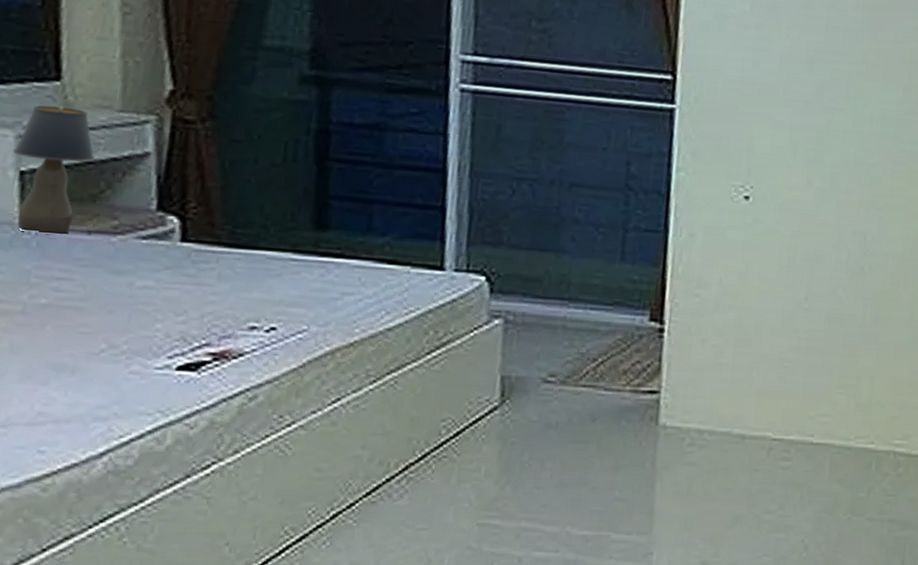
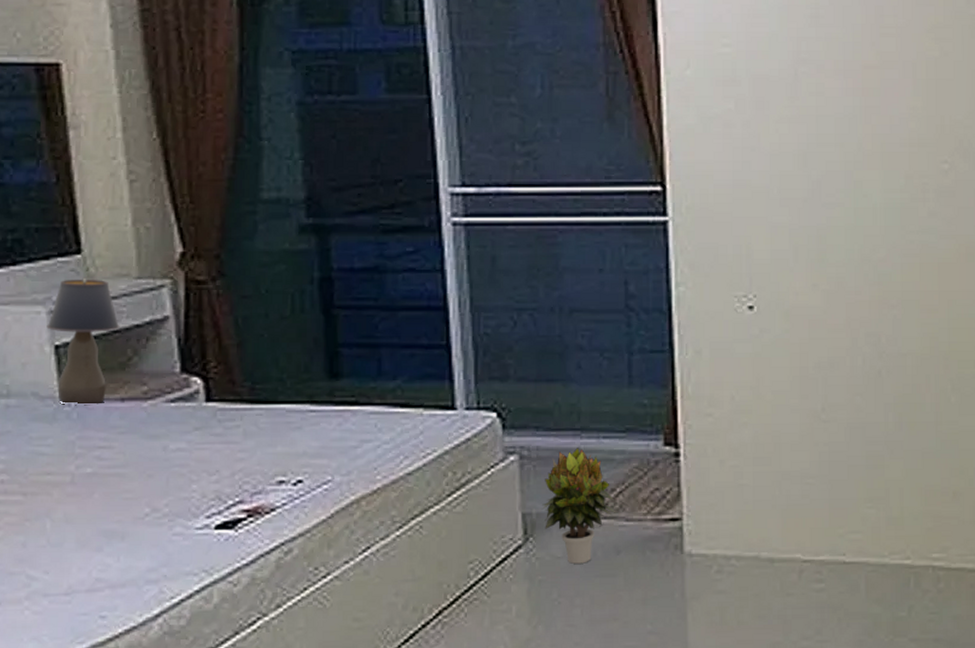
potted plant: none [521,316,596,429] -> present [541,448,616,564]

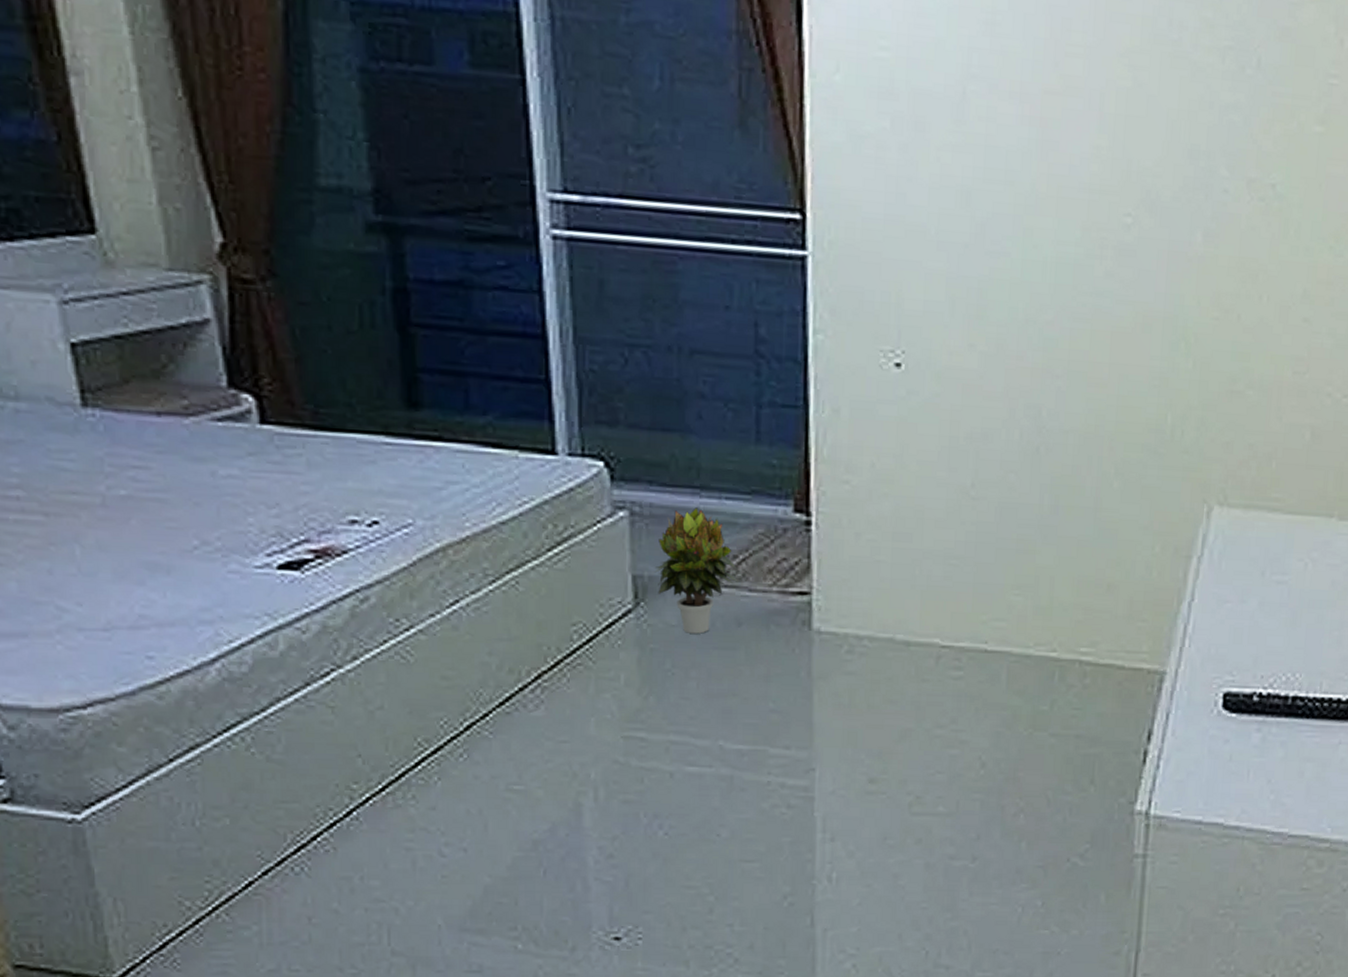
table lamp: present [46,277,120,406] -> none [58,263,150,418]

